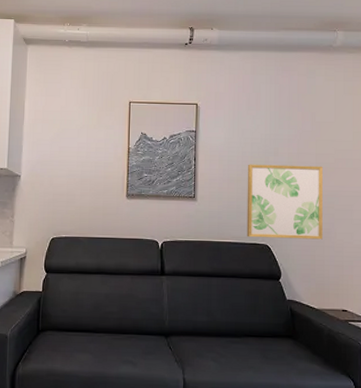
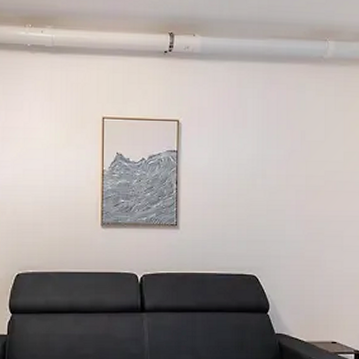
wall art: present [246,164,323,240] -> none [233,187,312,268]

